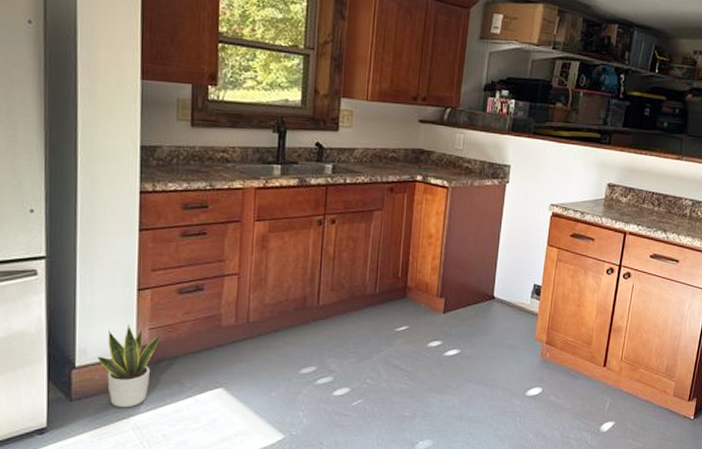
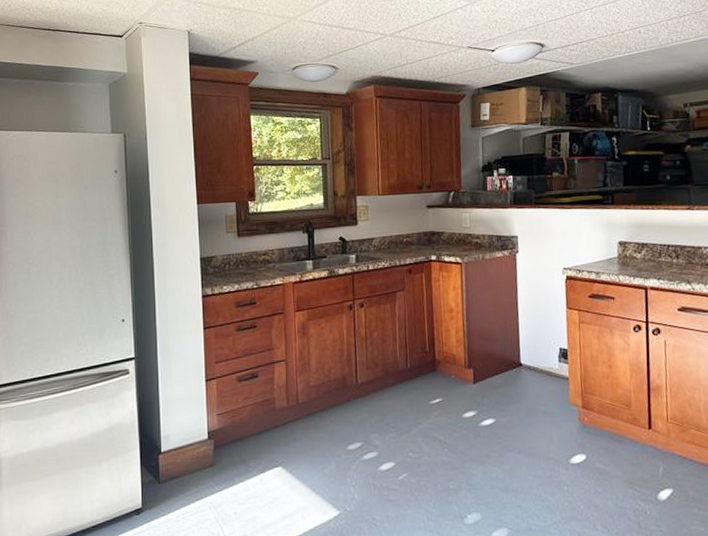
potted plant: present [97,325,161,408] -> none [177,412,227,489]

